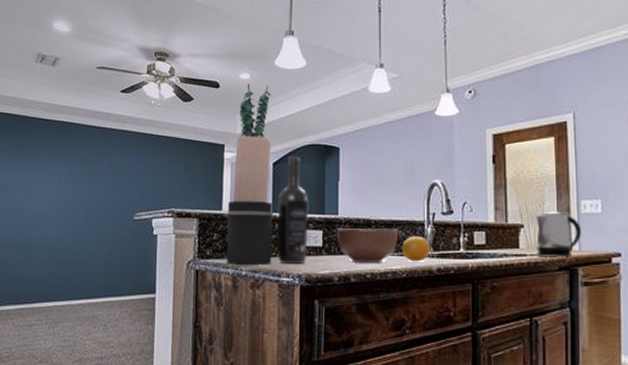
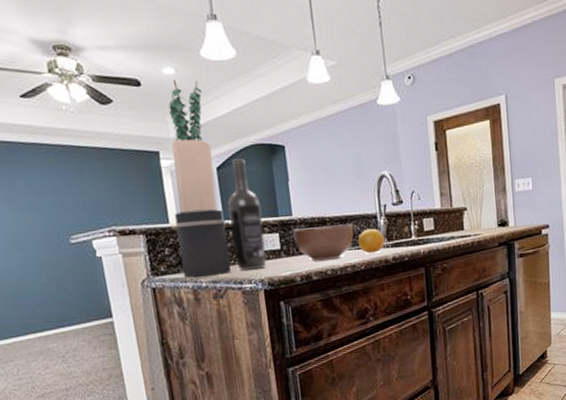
kettle: present [536,211,581,257] -> none [478,191,516,236]

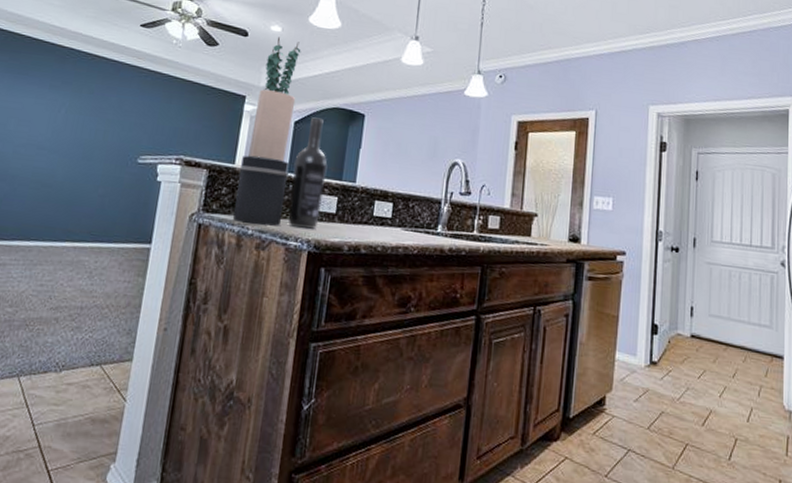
bowl: present [292,223,354,261] -> none [351,197,415,237]
fruit: present [358,228,386,254] -> none [416,212,445,240]

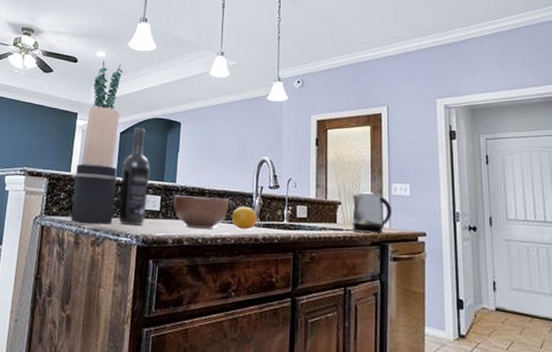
bowl: none [351,197,415,237] -> present [173,195,230,229]
fruit: none [416,212,445,240] -> present [231,206,258,230]
kettle: none [547,203,591,251] -> present [352,191,391,234]

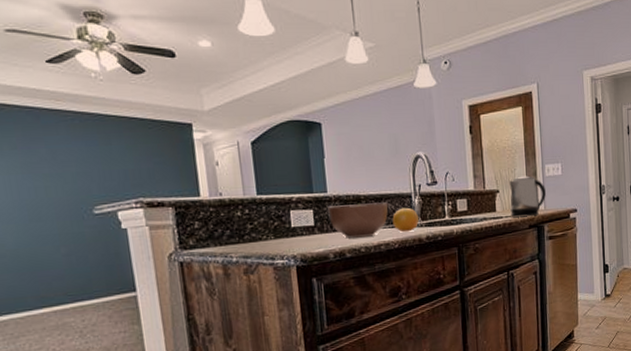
cylinder: present [71,163,118,224] -> none [206,183,262,252]
vase: present [82,61,123,168] -> none [203,52,251,186]
wine bottle: present [118,127,151,225] -> none [261,134,299,246]

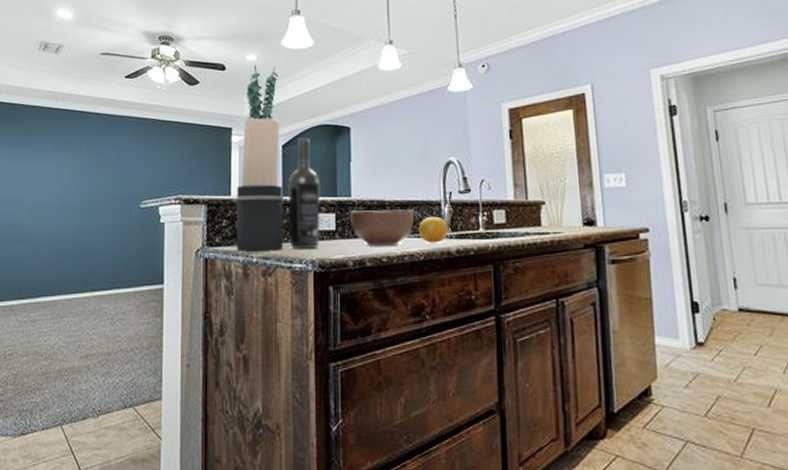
vase: none [203,52,251,186] -> present [243,65,280,187]
cylinder: none [206,183,262,252] -> present [237,184,283,251]
wine bottle: none [261,134,299,246] -> present [287,138,321,249]
kettle: present [510,175,546,218] -> none [558,186,606,235]

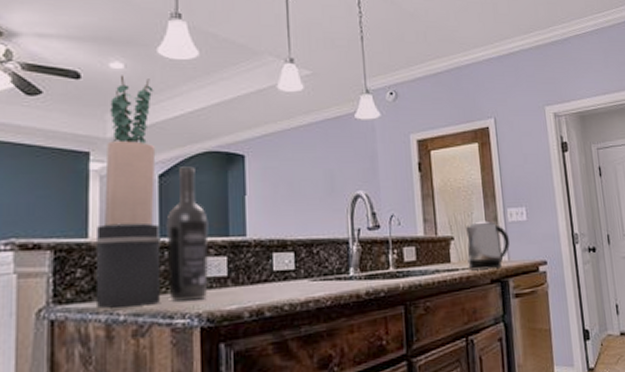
bowl: present [349,209,415,246] -> none [244,249,321,293]
fruit: present [418,216,449,244] -> none [324,255,358,287]
kettle: none [558,186,606,235] -> present [466,220,510,271]

